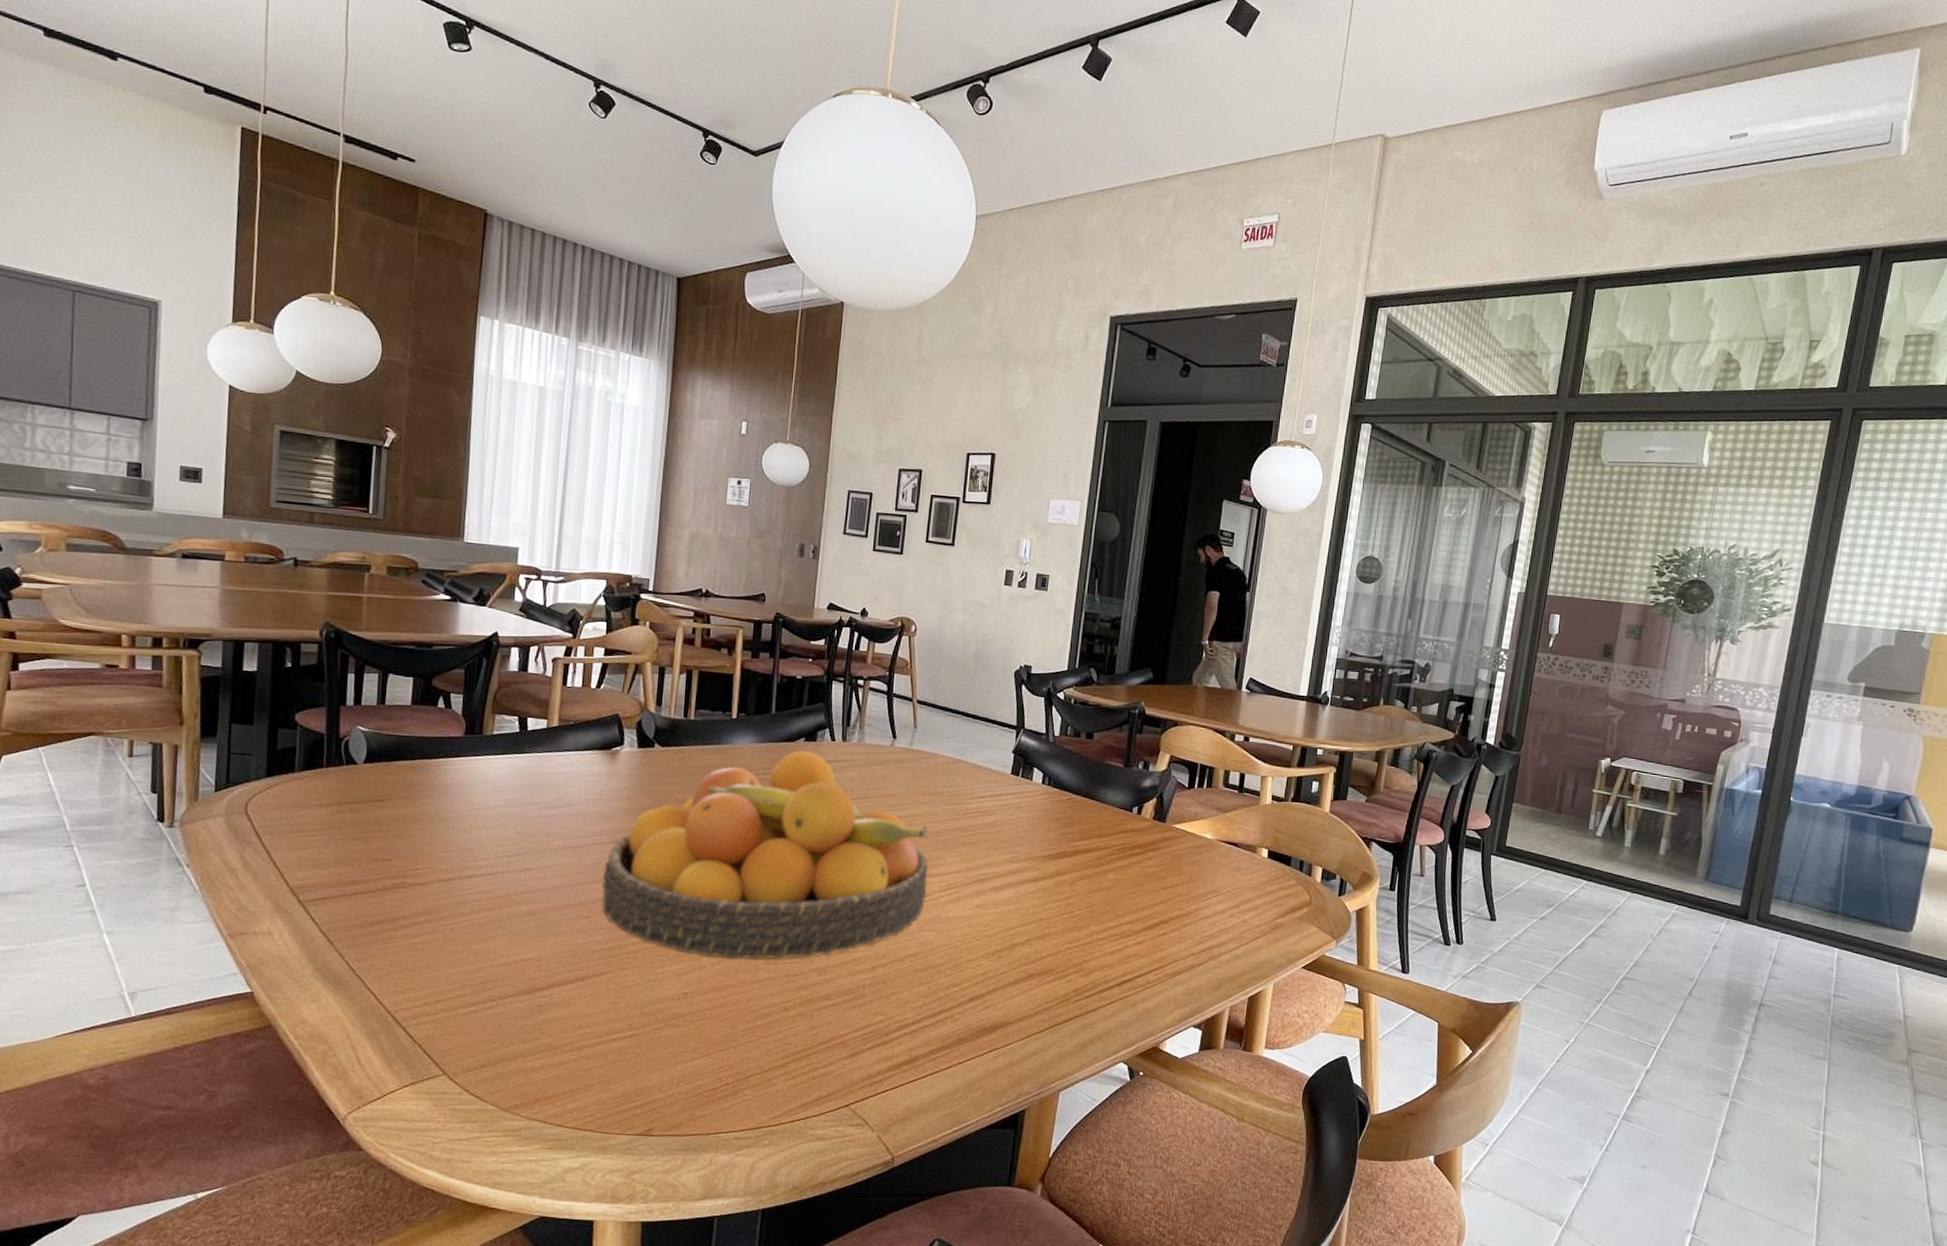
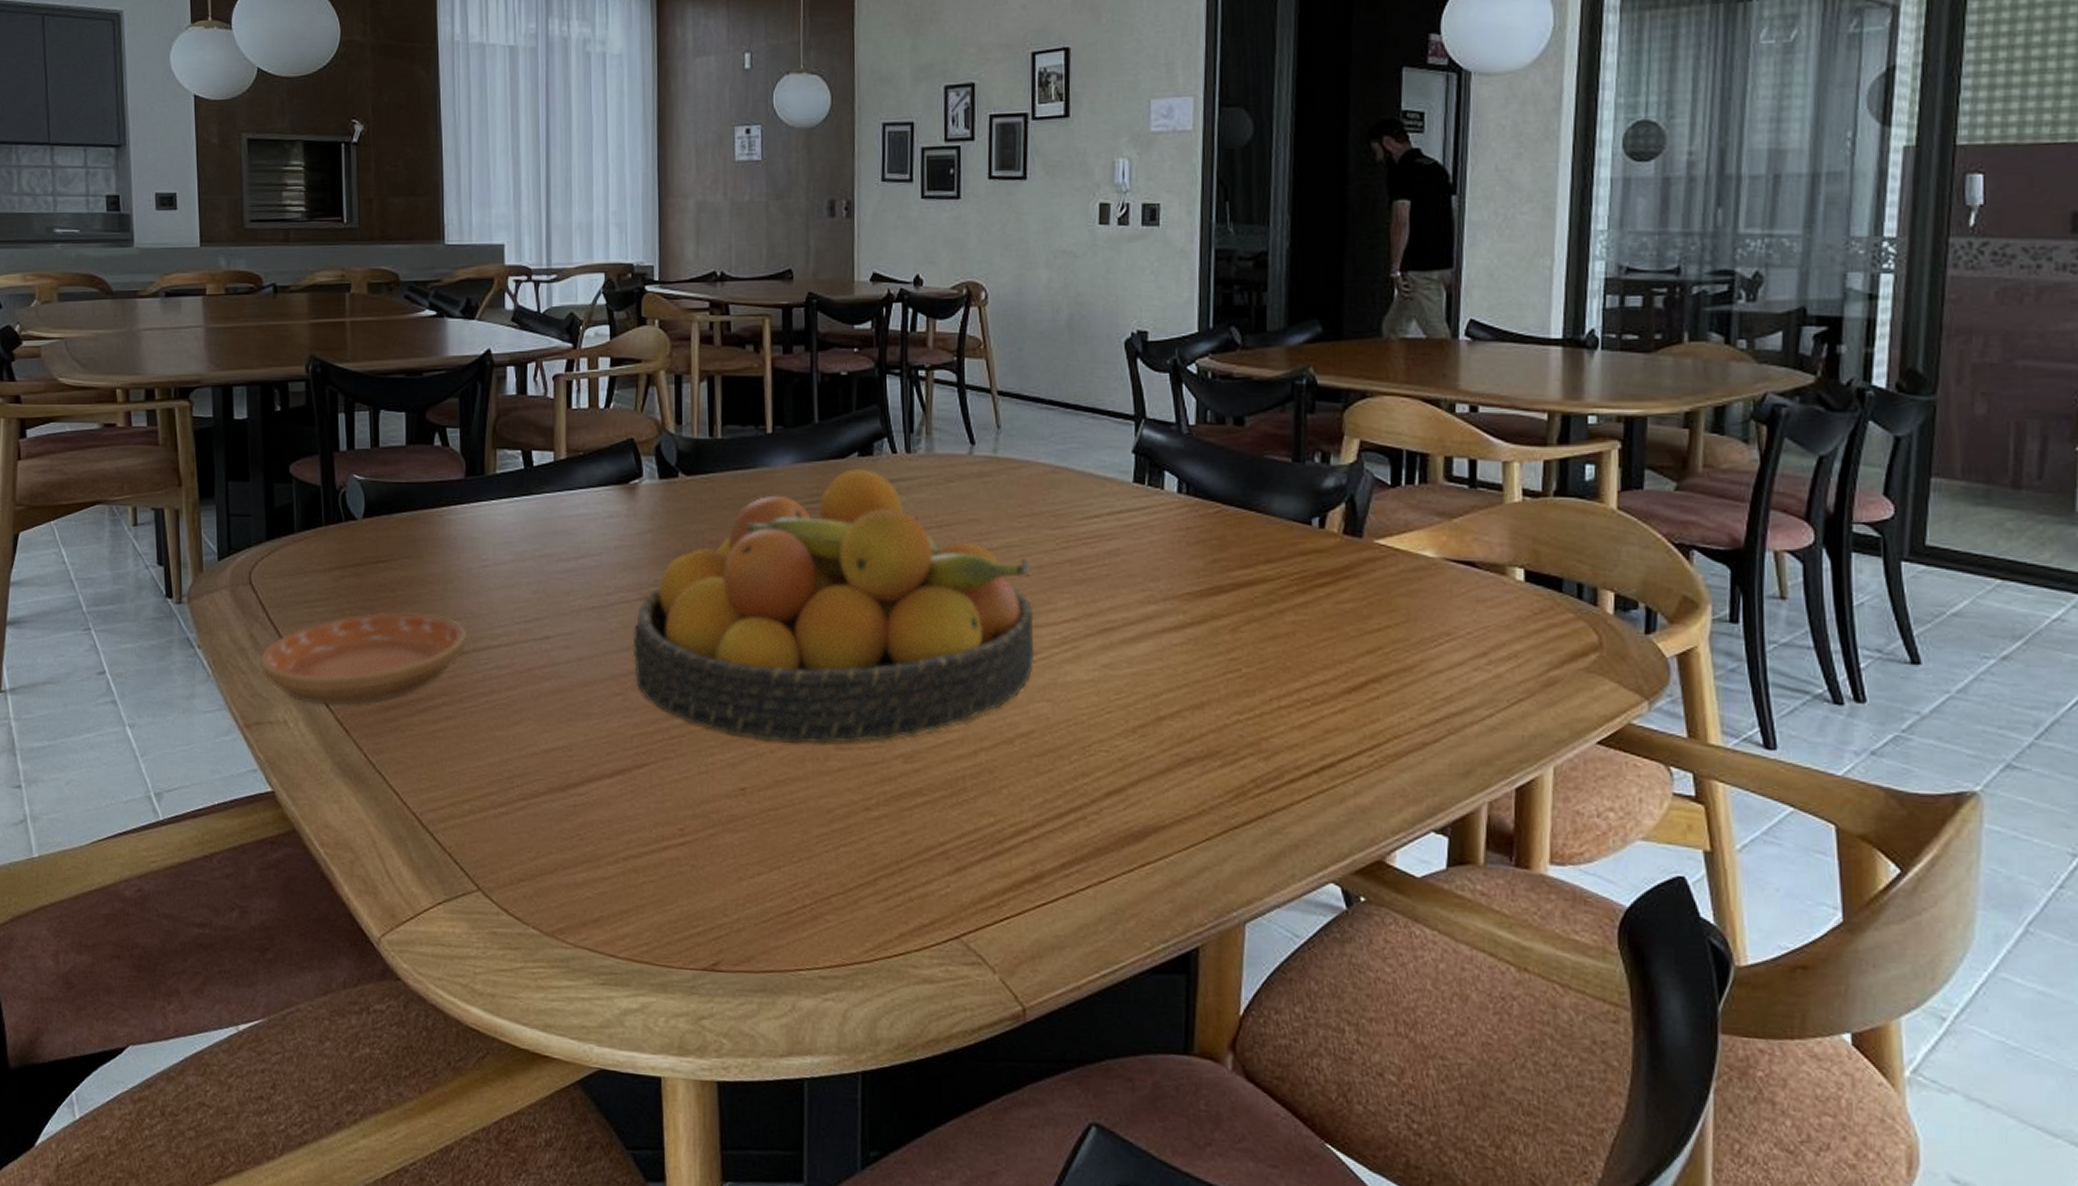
saucer: none [250,843,453,920] -> present [261,612,466,705]

